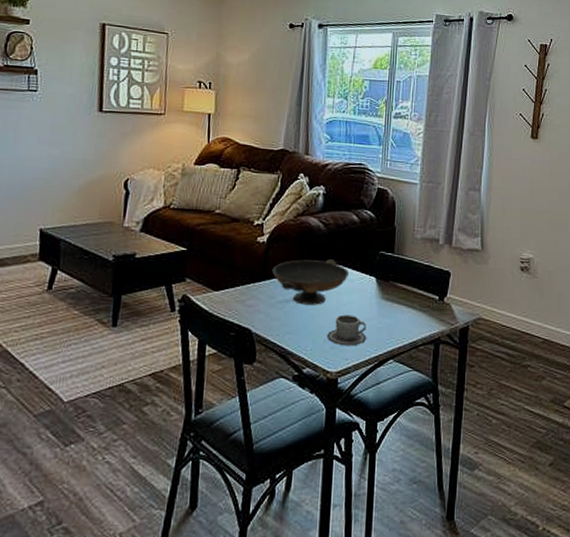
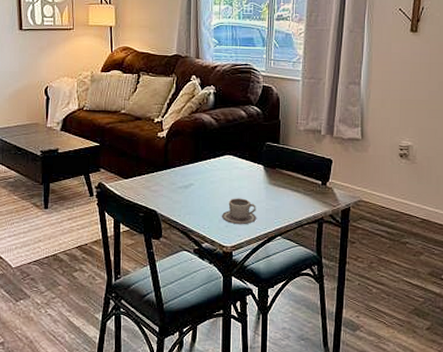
decorative bowl: present [272,260,350,305] -> none [172,151,240,190]

